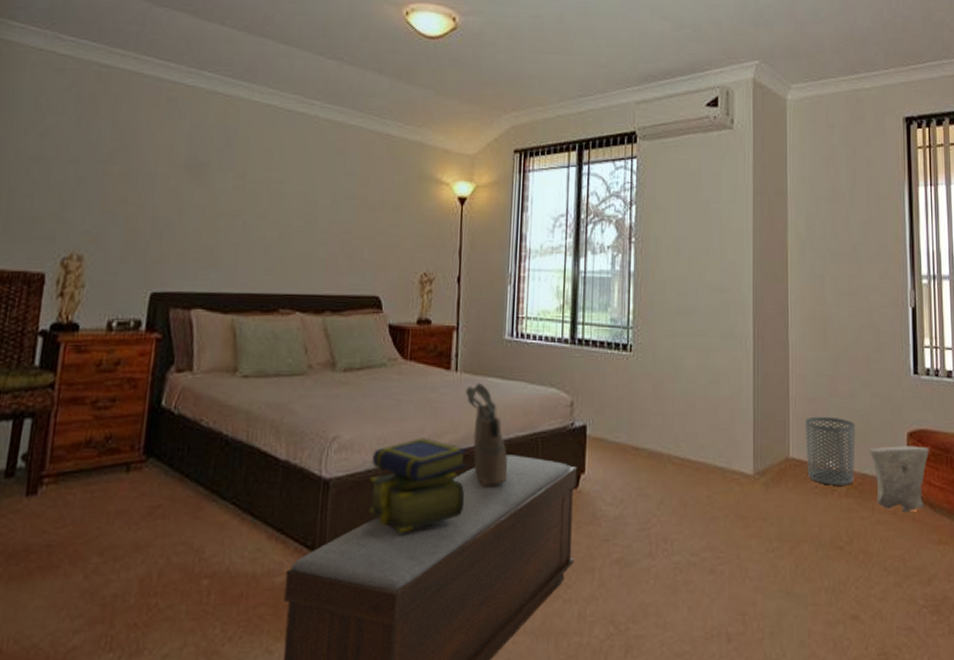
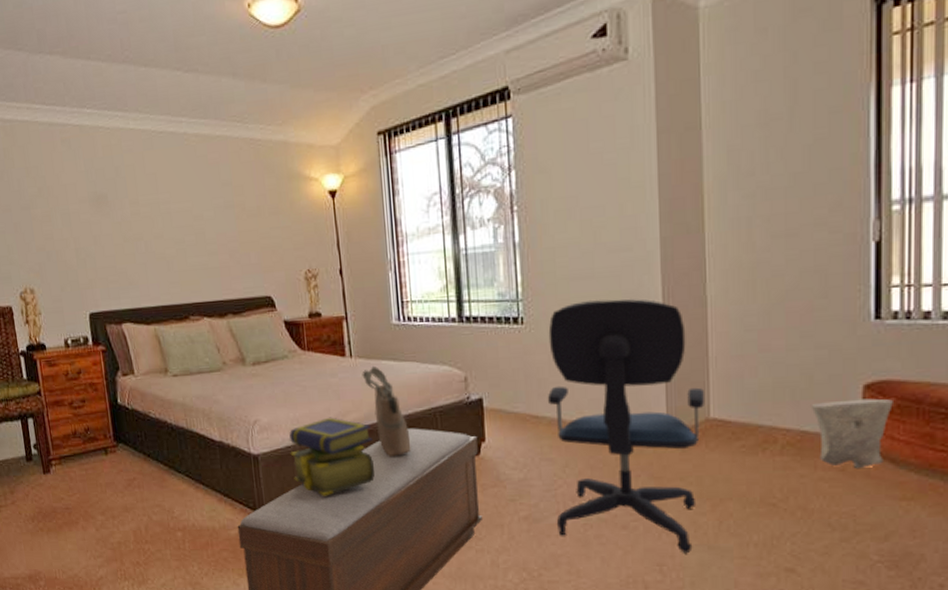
office chair: none [647,335,785,601] -> present [547,299,704,554]
waste bin: present [805,416,855,485] -> none [729,373,793,444]

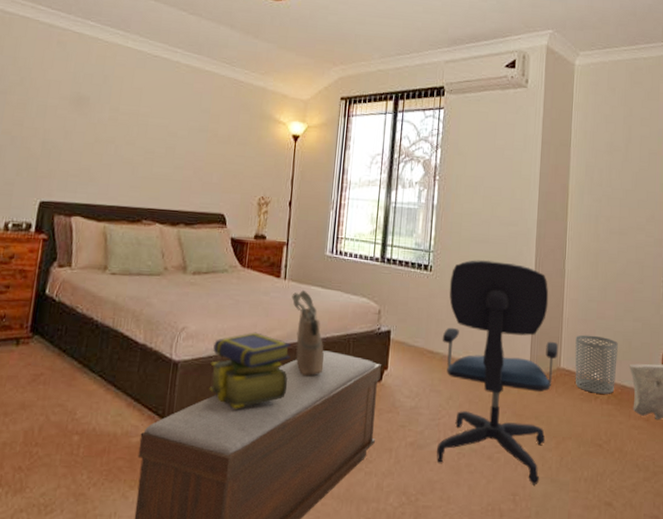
waste bin: none [729,373,793,444] -> present [575,334,618,394]

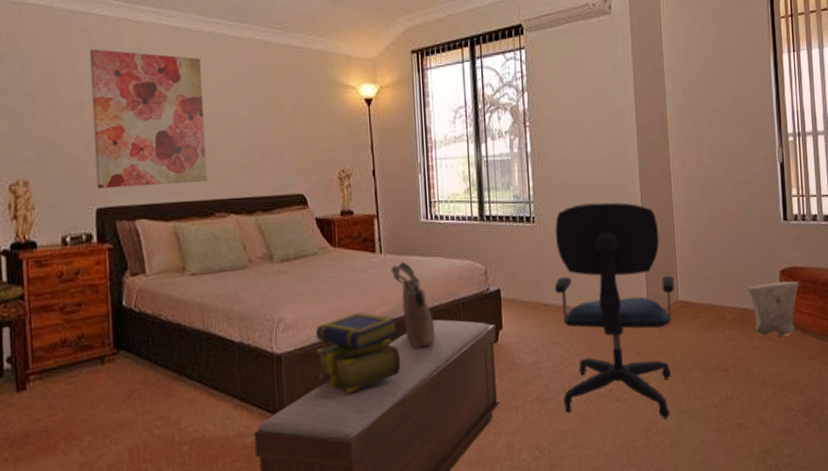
wall art: none [44,60,155,190] -> present [90,48,207,189]
waste bin: present [575,334,618,394] -> none [691,263,735,321]

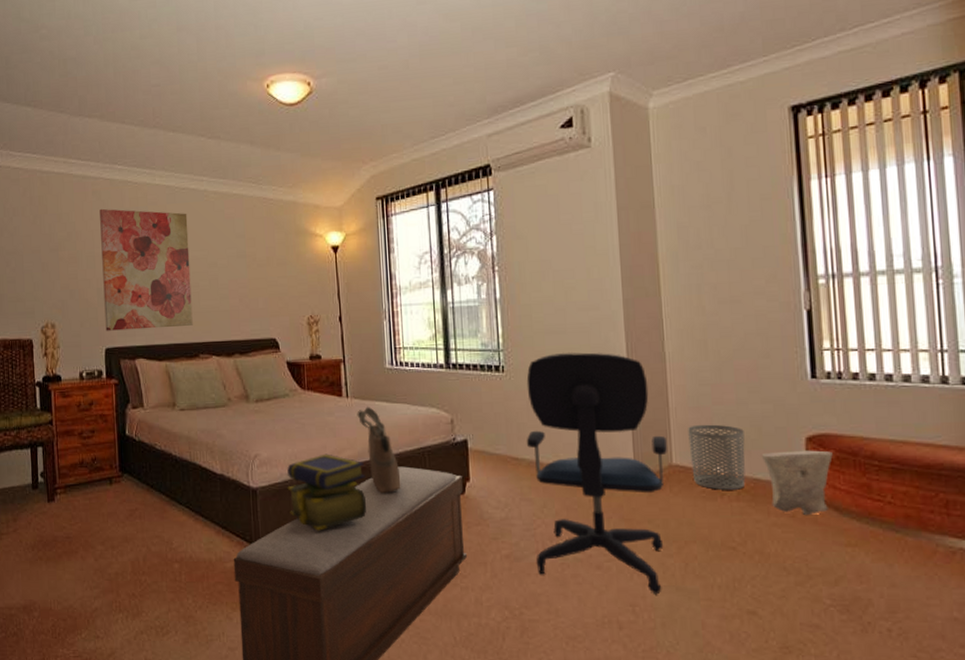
waste bin: none [691,263,735,321] -> present [688,424,746,490]

